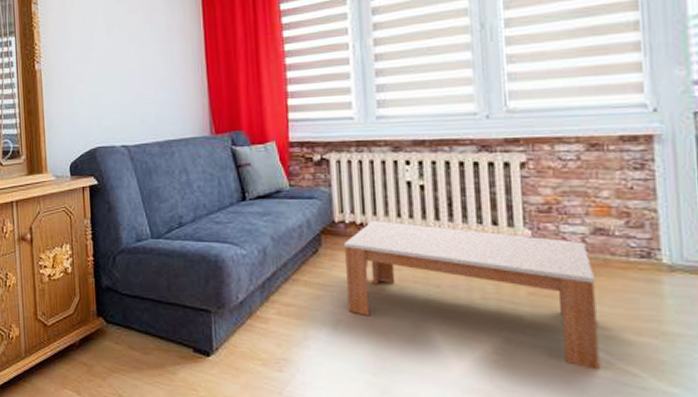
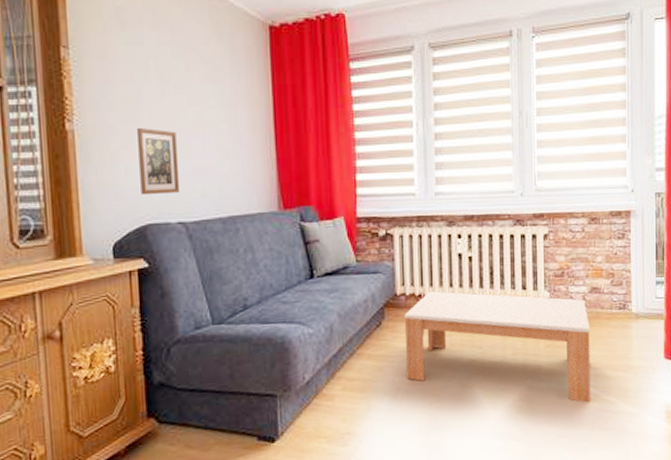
picture frame: none [89,64,124,121] -> present [137,127,180,194]

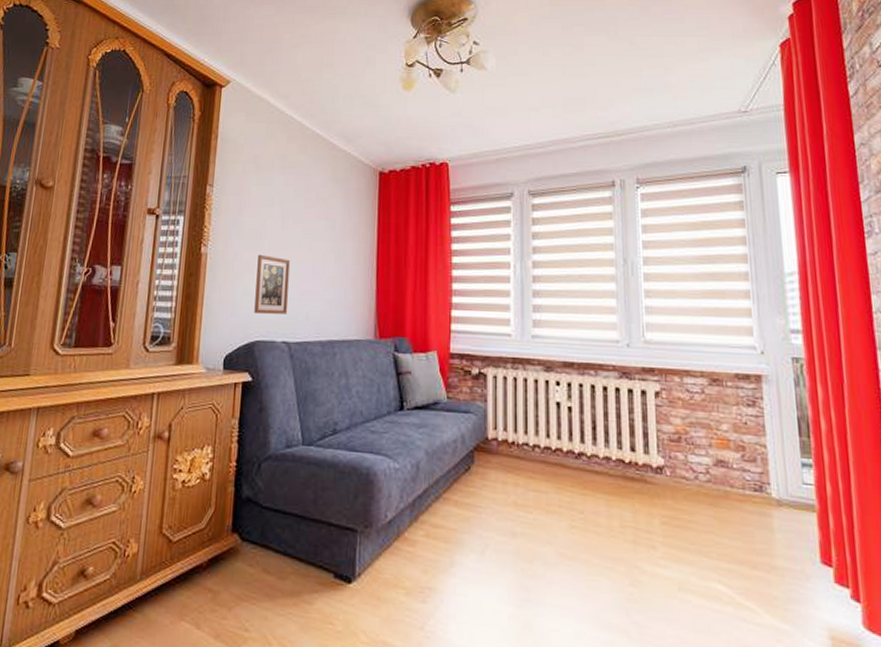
coffee table: present [404,290,590,403] -> none [495,439,723,605]

